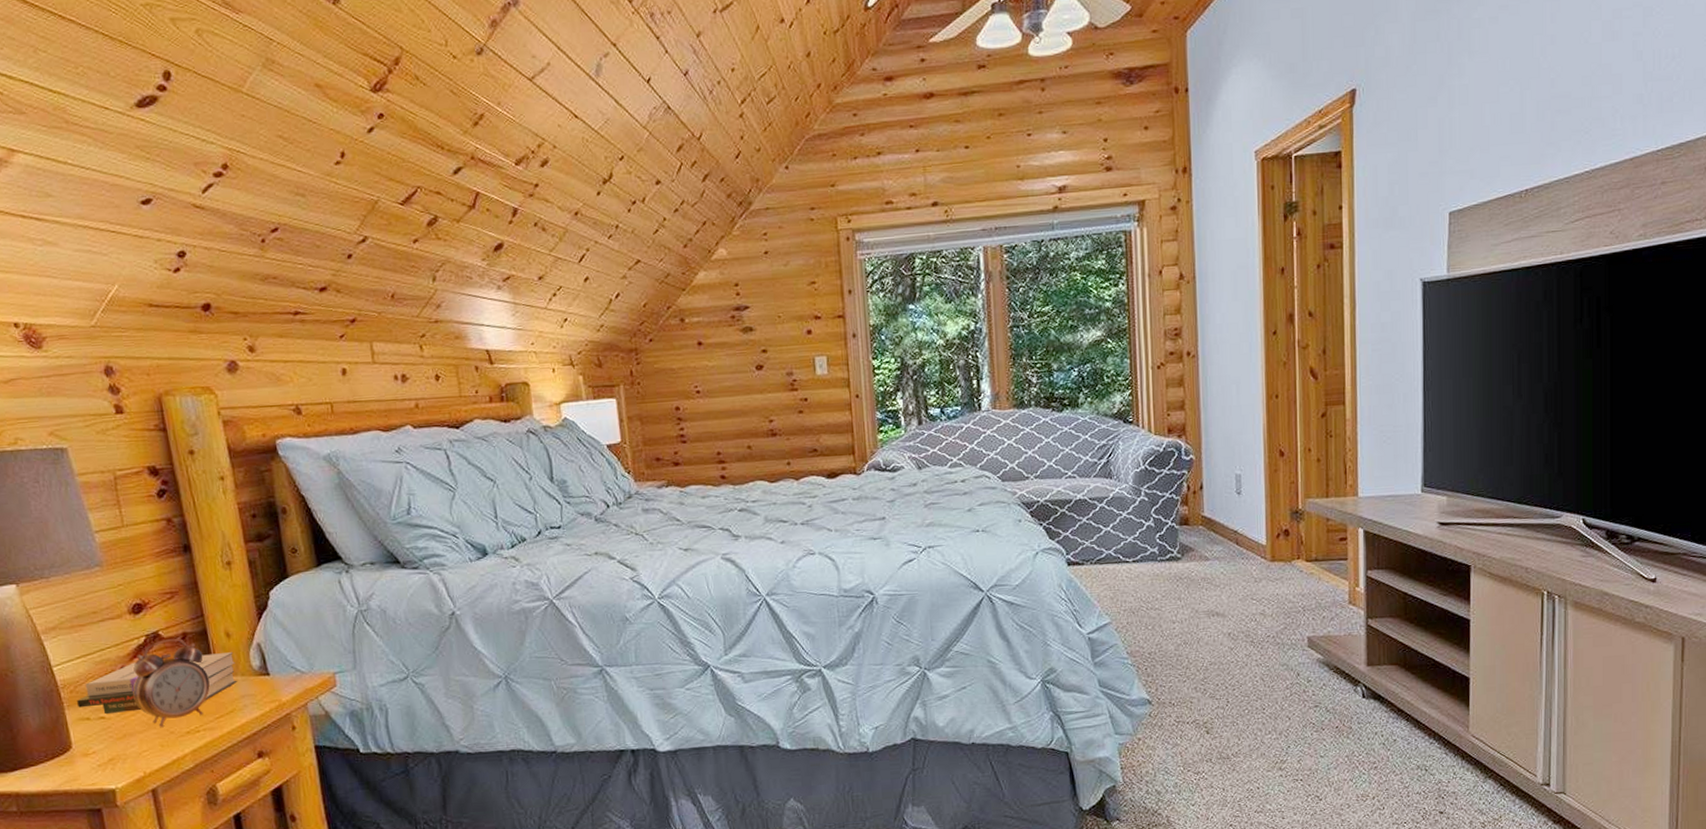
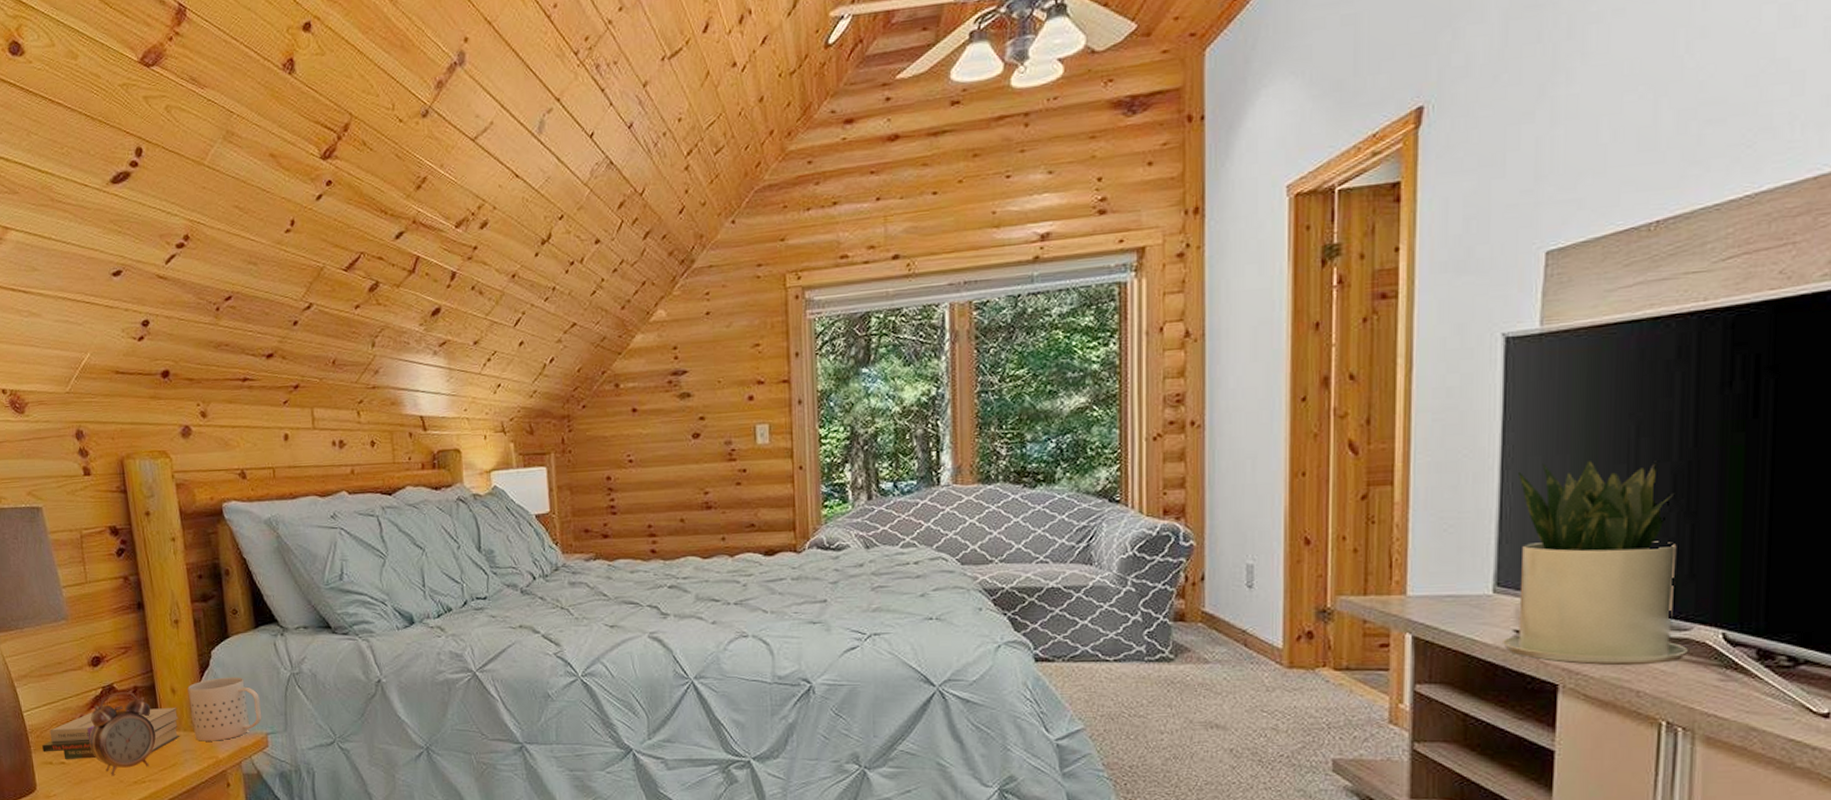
mug: none [244,617,329,685] -> present [187,677,262,741]
planter: none [1430,382,1561,549] -> present [1503,461,1689,666]

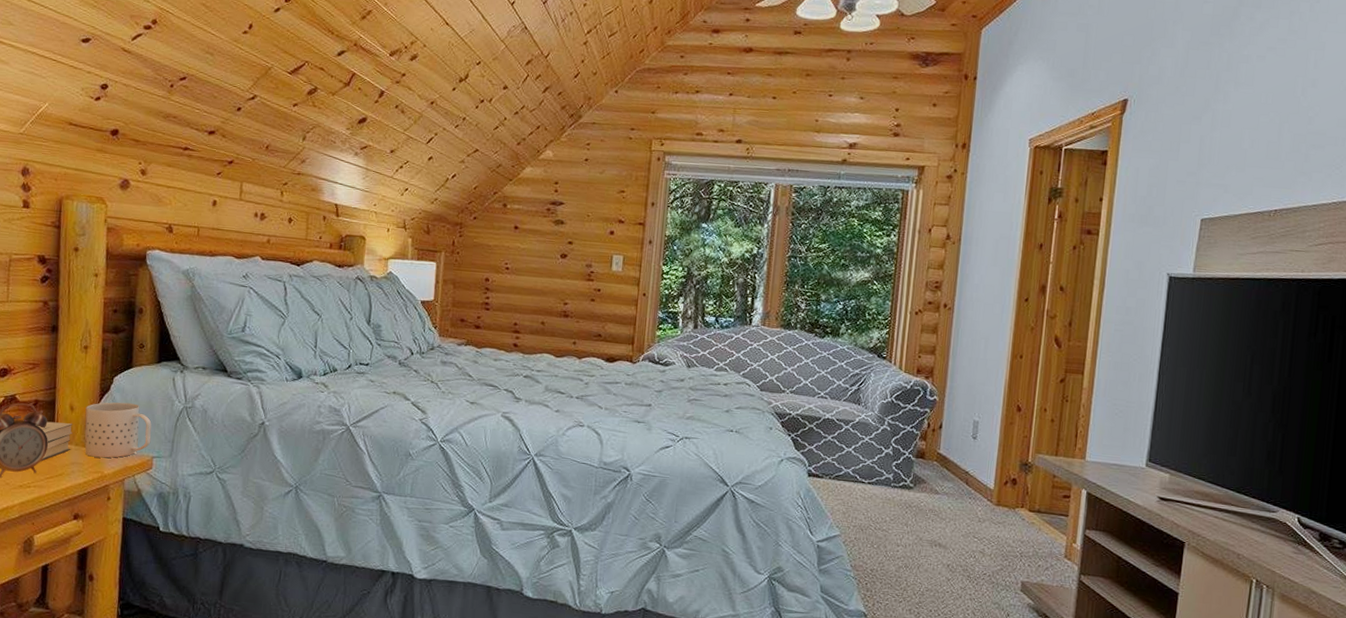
planter: present [1503,461,1689,666] -> none [1149,374,1275,535]

